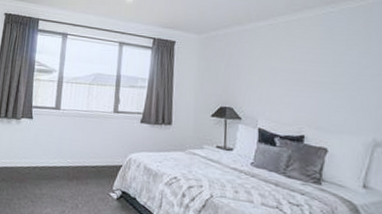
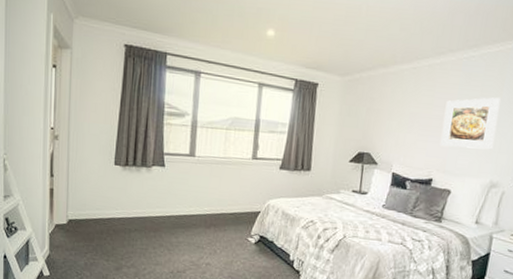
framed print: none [308,51,371,105] -> present [441,97,501,150]

